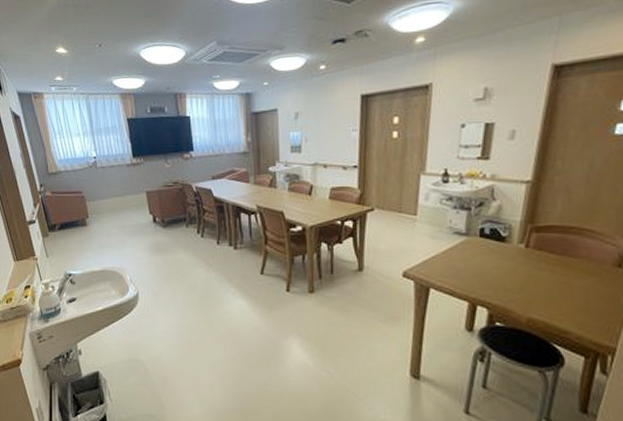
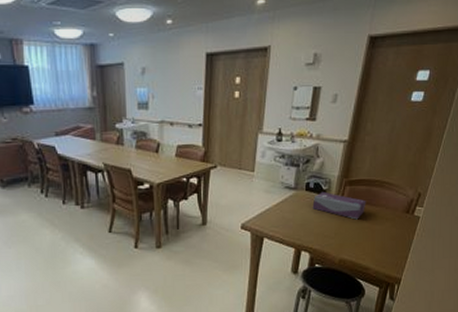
tissue box: none [489,238,561,273] -> present [312,191,367,220]

